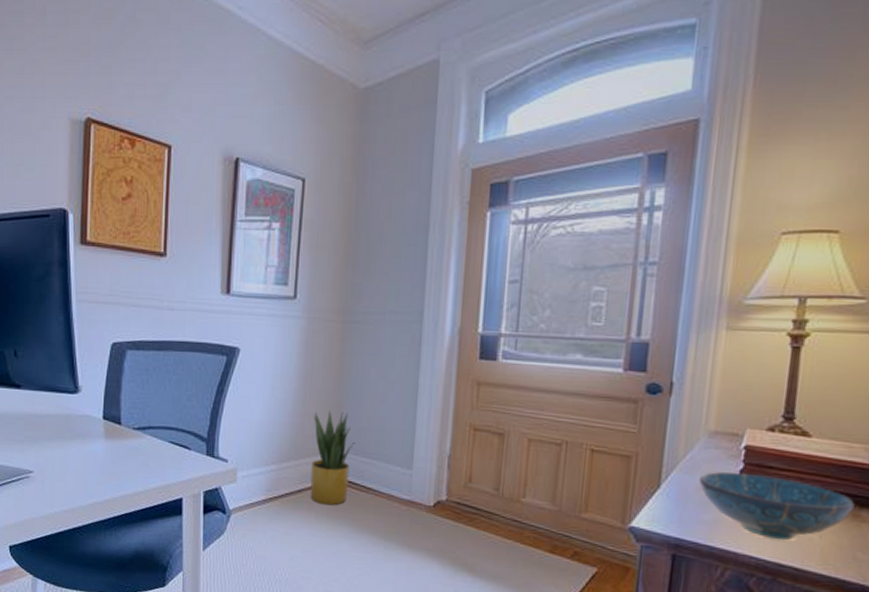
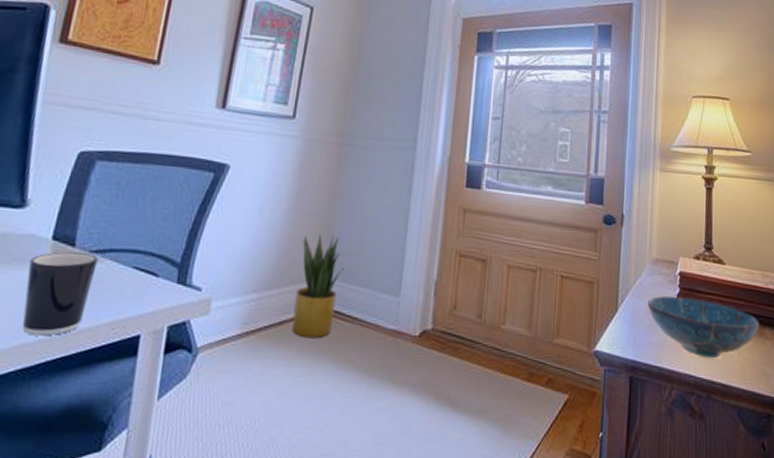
mug: none [89,429,140,497] -> present [22,251,98,336]

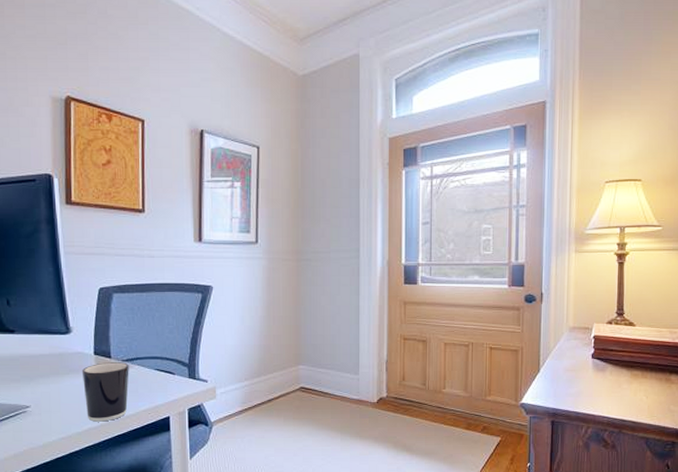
planter: present [291,234,343,339] -> none [278,332,312,410]
decorative bowl: present [647,295,759,358] -> none [565,355,666,402]

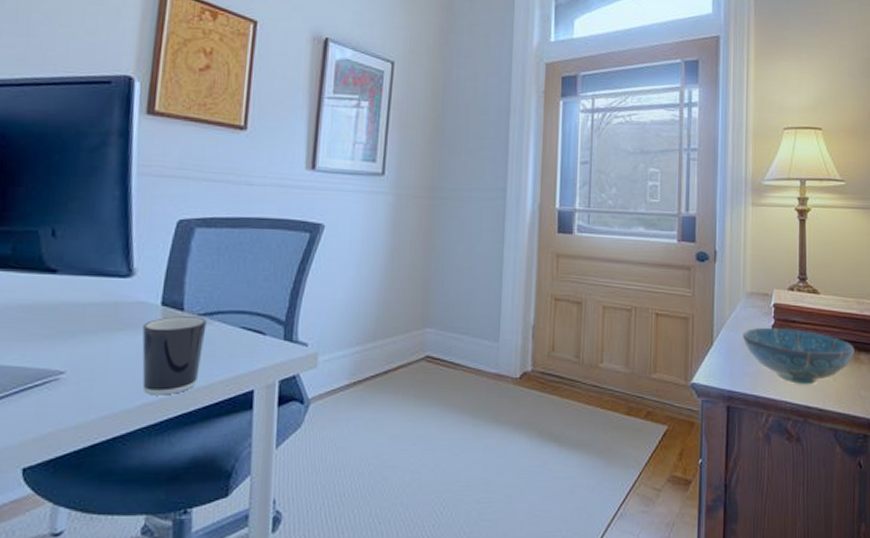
decorative bowl: none [565,355,666,402] -> present [742,327,855,384]

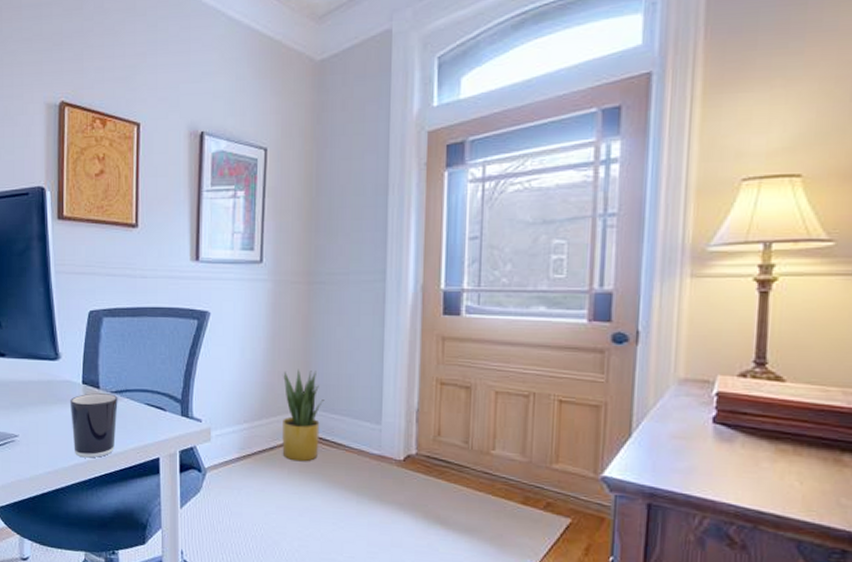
planter: none [397,286,442,385] -> present [282,369,323,462]
decorative bowl: present [742,327,855,384] -> none [670,419,835,487]

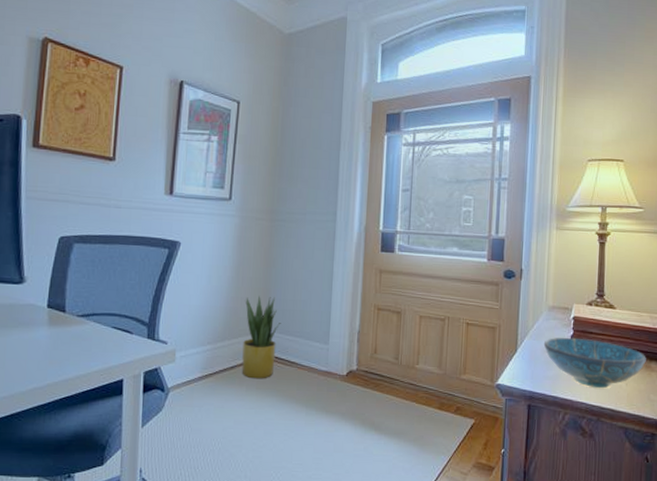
mug: present [69,393,118,458] -> none [32,317,84,382]
decorative bowl: none [670,419,835,487] -> present [543,337,646,388]

